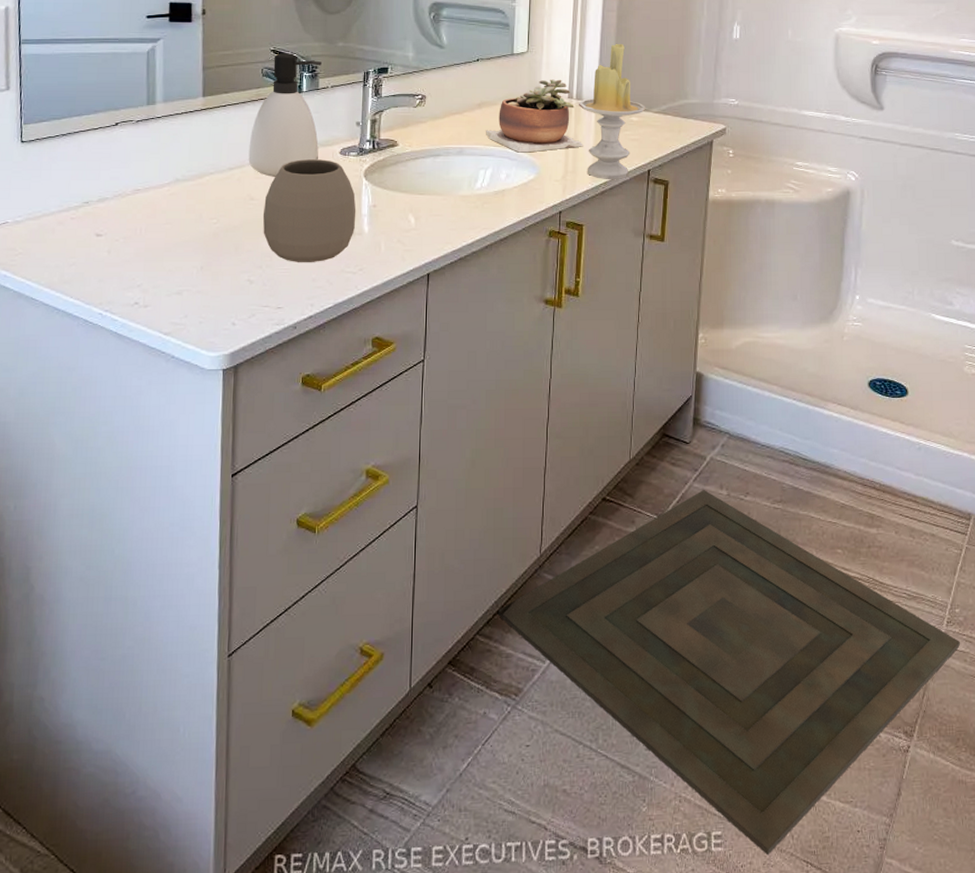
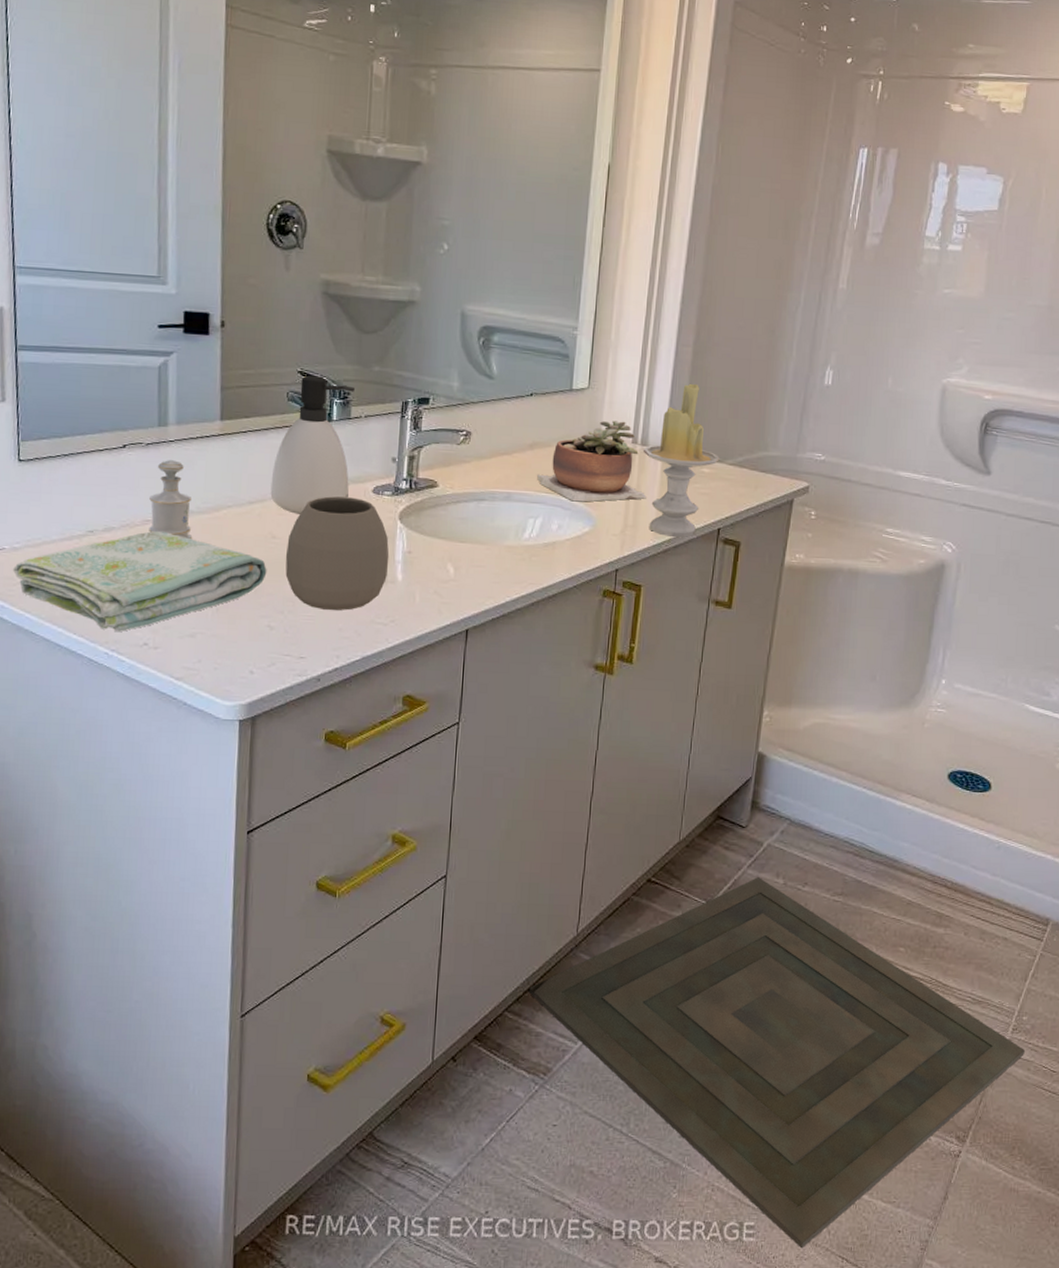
towel: none [14,199,246,293] -> present [12,531,267,632]
perfume bottle: none [139,134,179,205] -> present [149,460,193,540]

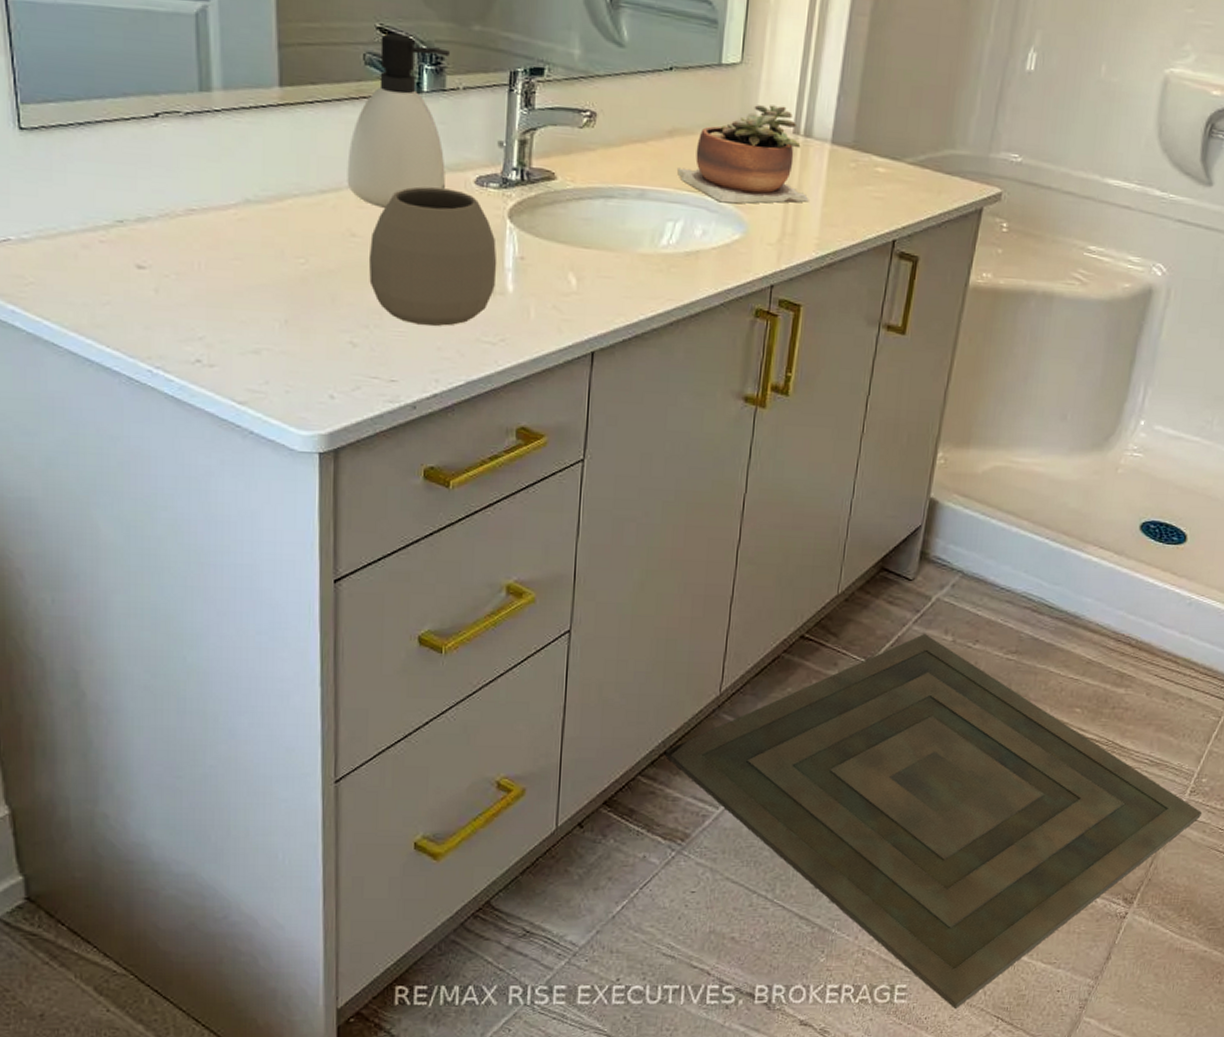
towel: present [12,531,267,632] -> none [22,223,346,345]
perfume bottle: present [149,460,193,540] -> none [193,134,251,236]
candle: present [643,383,720,538] -> none [806,62,898,251]

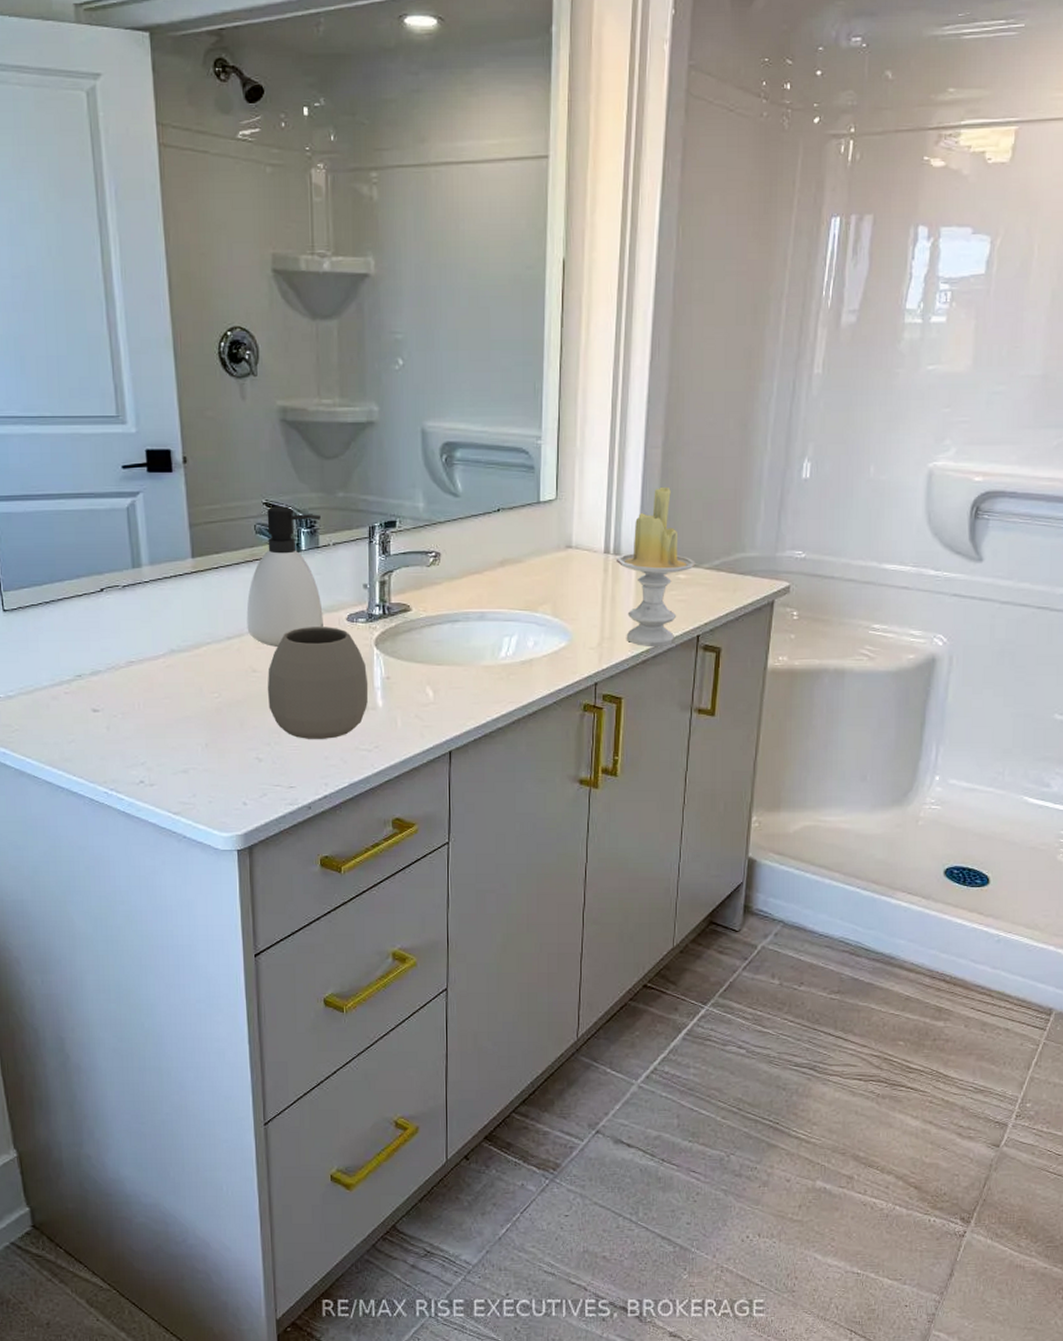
bath mat: present [664,634,1203,1009] -> none [533,979,1030,1323]
succulent plant: present [677,105,809,204] -> none [510,531,622,617]
candle: none [806,62,898,251] -> present [615,486,695,648]

